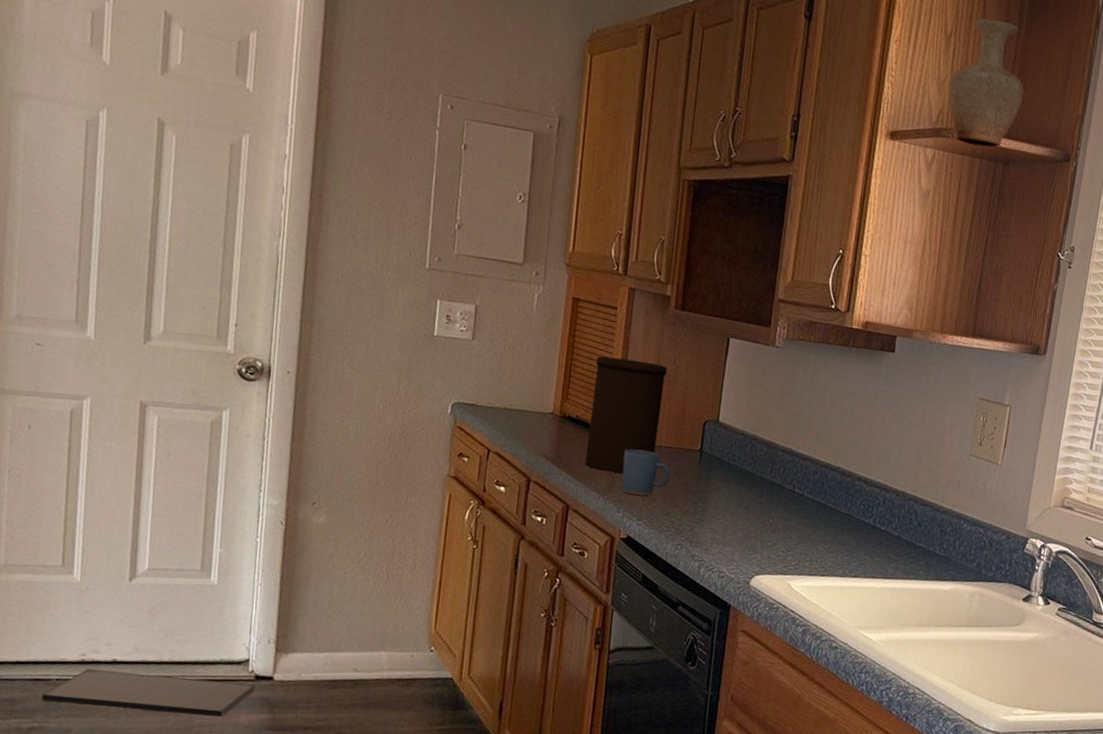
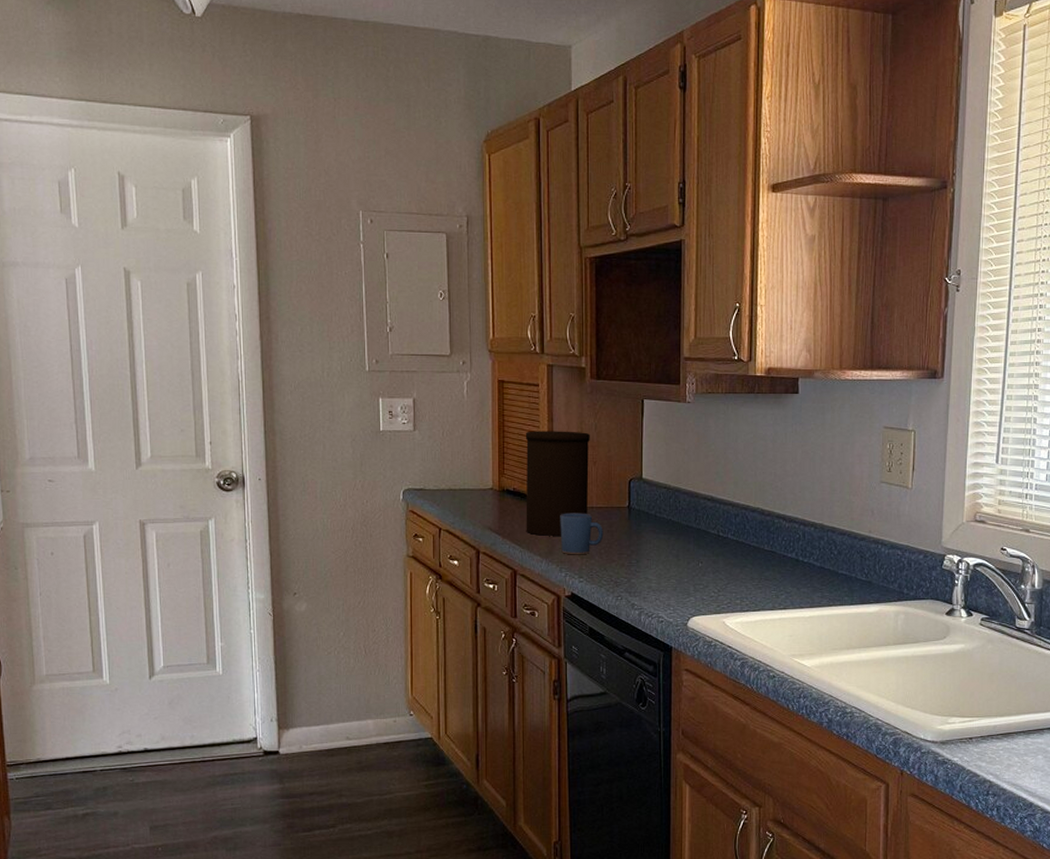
doormat: present [41,669,256,717] -> none [90,758,266,790]
vase: present [947,19,1024,148] -> none [821,62,896,186]

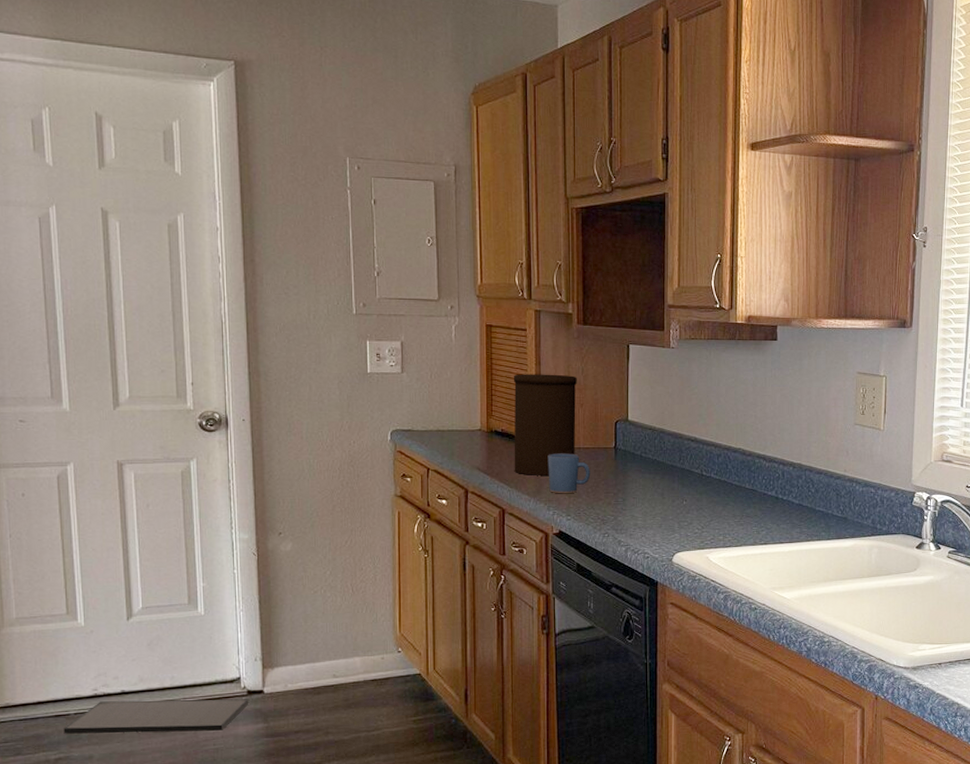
doormat: none [90,758,266,790] -> present [63,699,249,734]

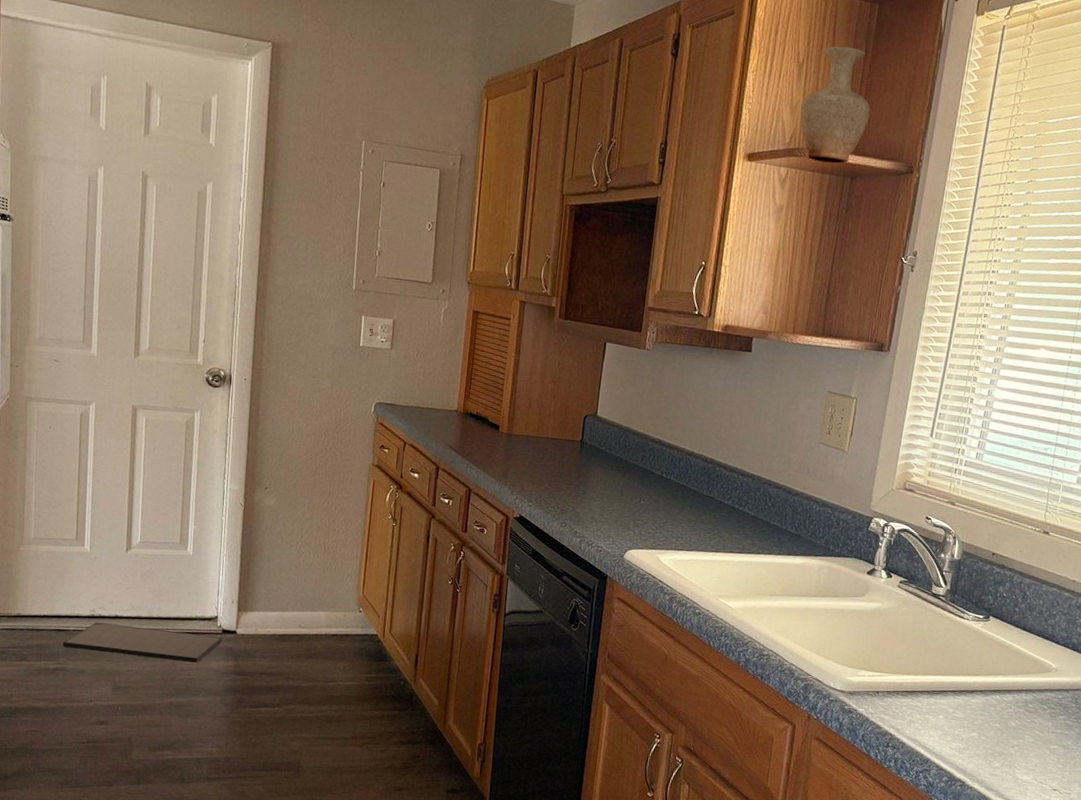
canister: present [513,374,577,475] -> none [484,360,553,461]
mug: present [548,453,591,494] -> none [514,440,556,481]
vase: none [797,31,867,147] -> present [799,46,871,164]

